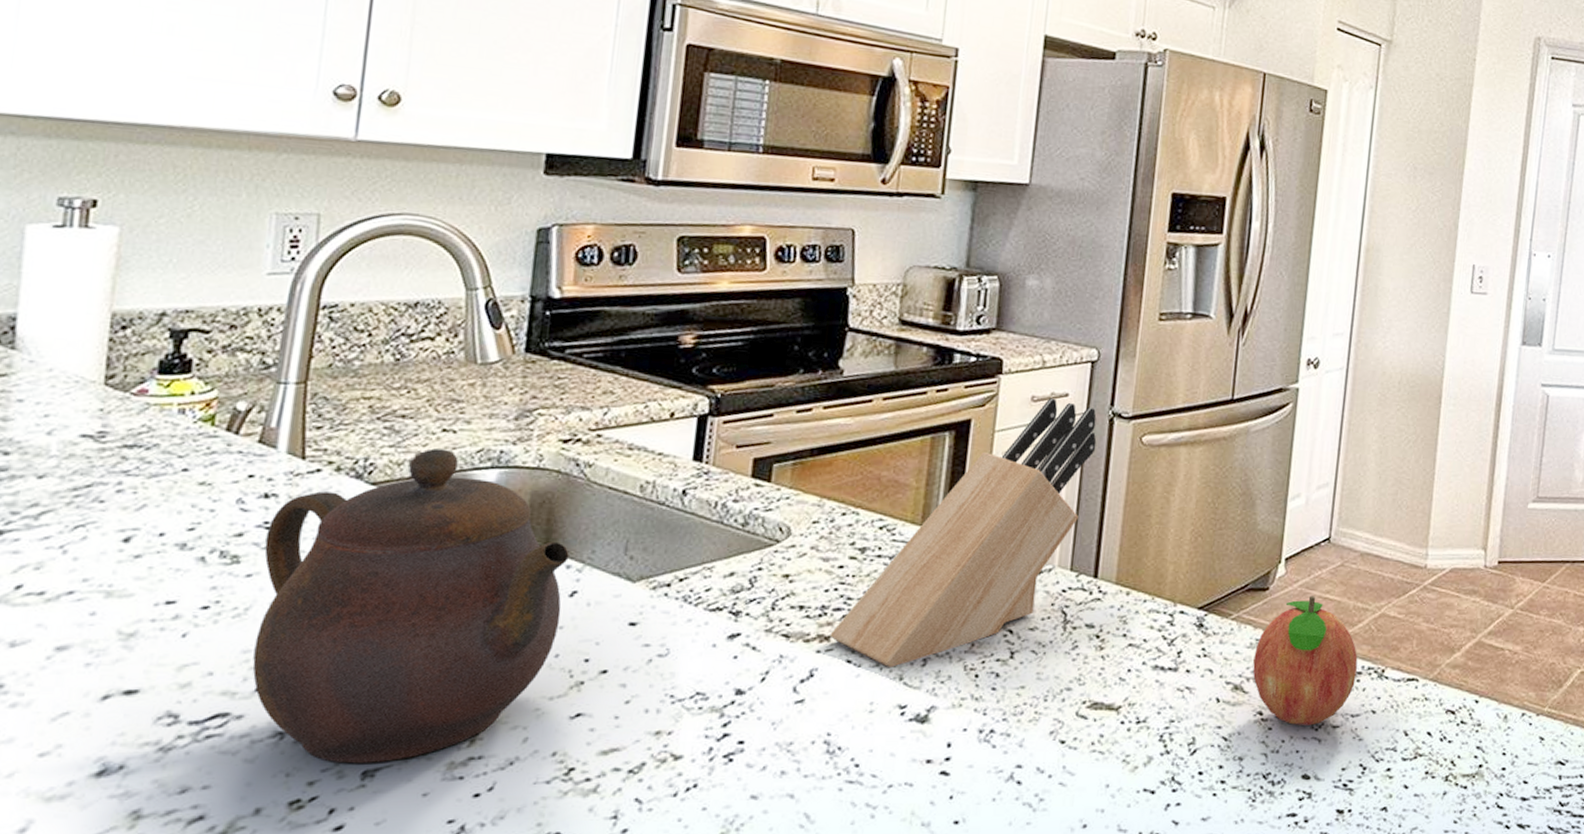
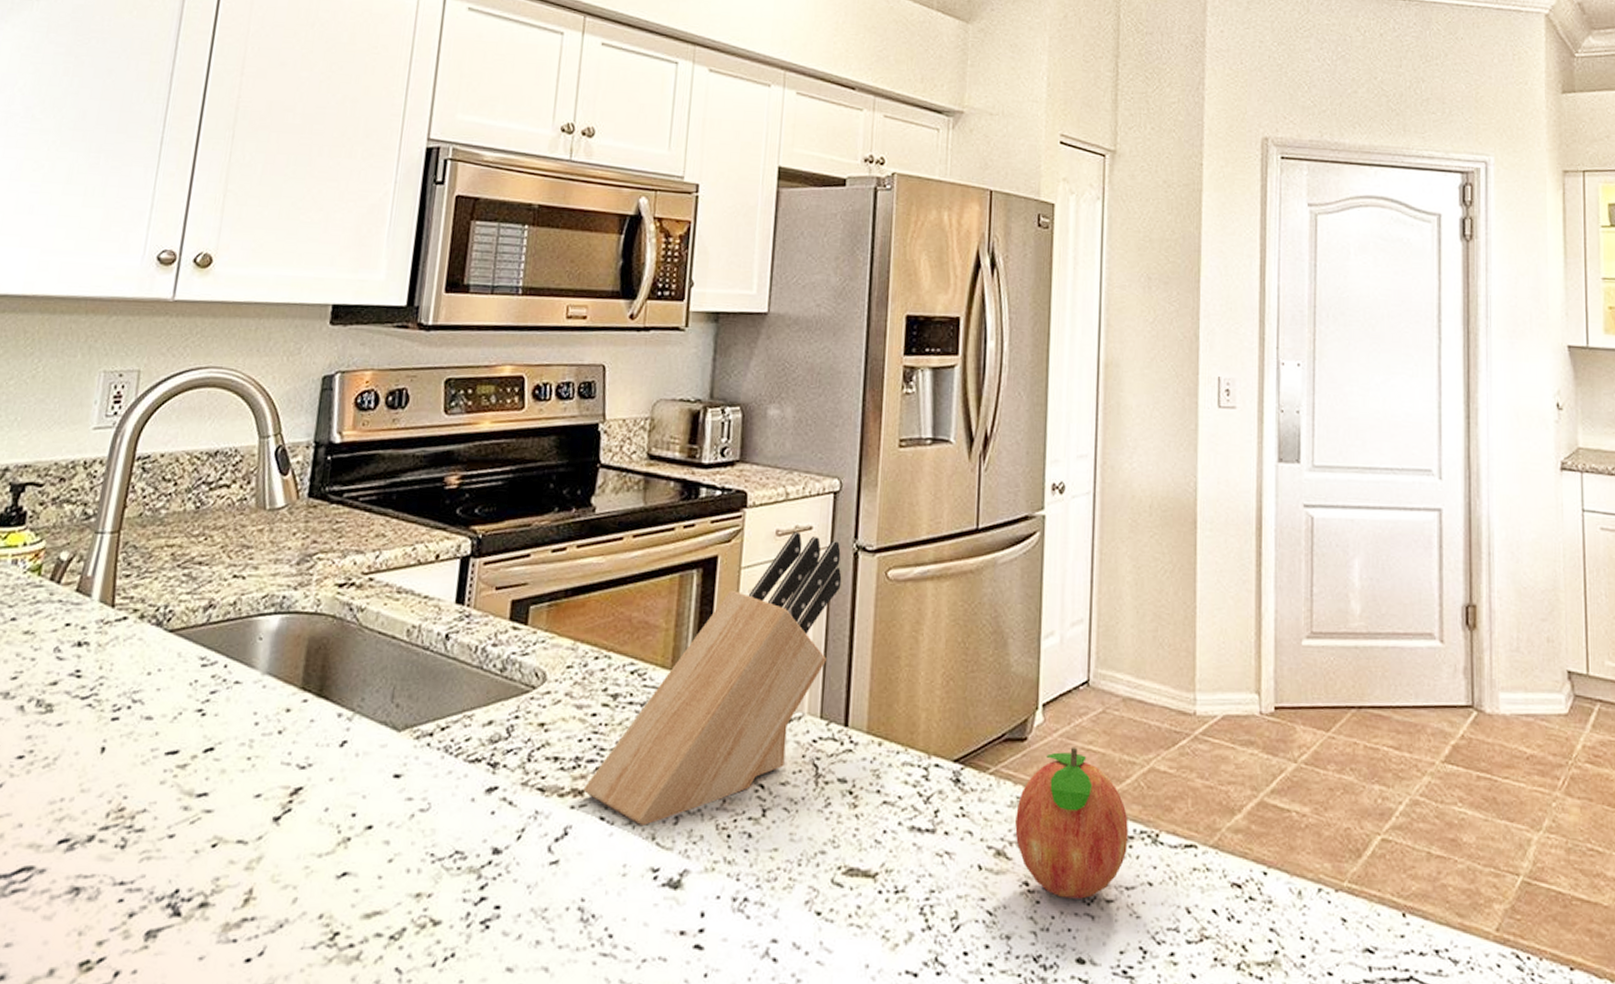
teapot: present [252,448,569,764] -> none [56,595,341,924]

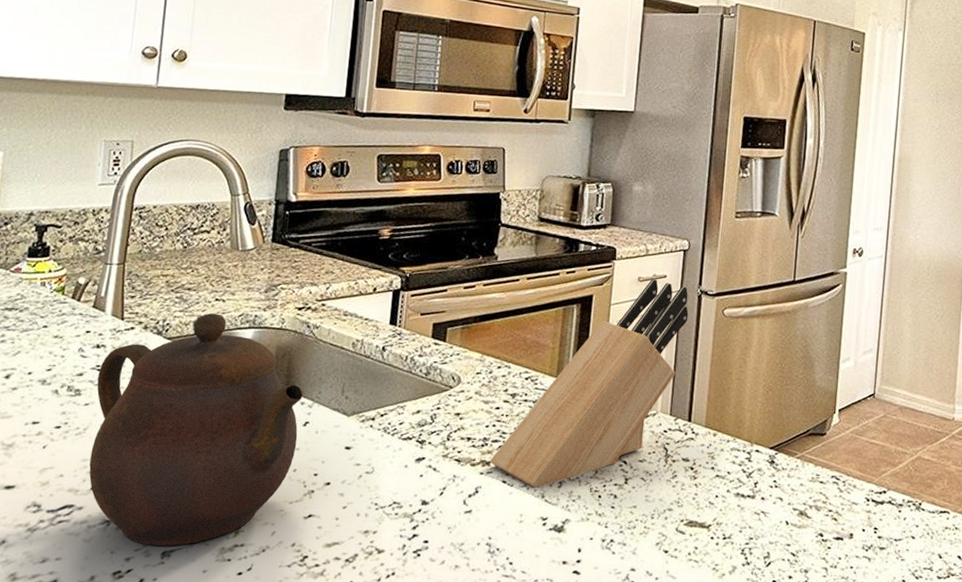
teapot: none [56,595,341,924] -> present [89,313,303,547]
fruit: present [1015,747,1128,899] -> none [814,440,899,547]

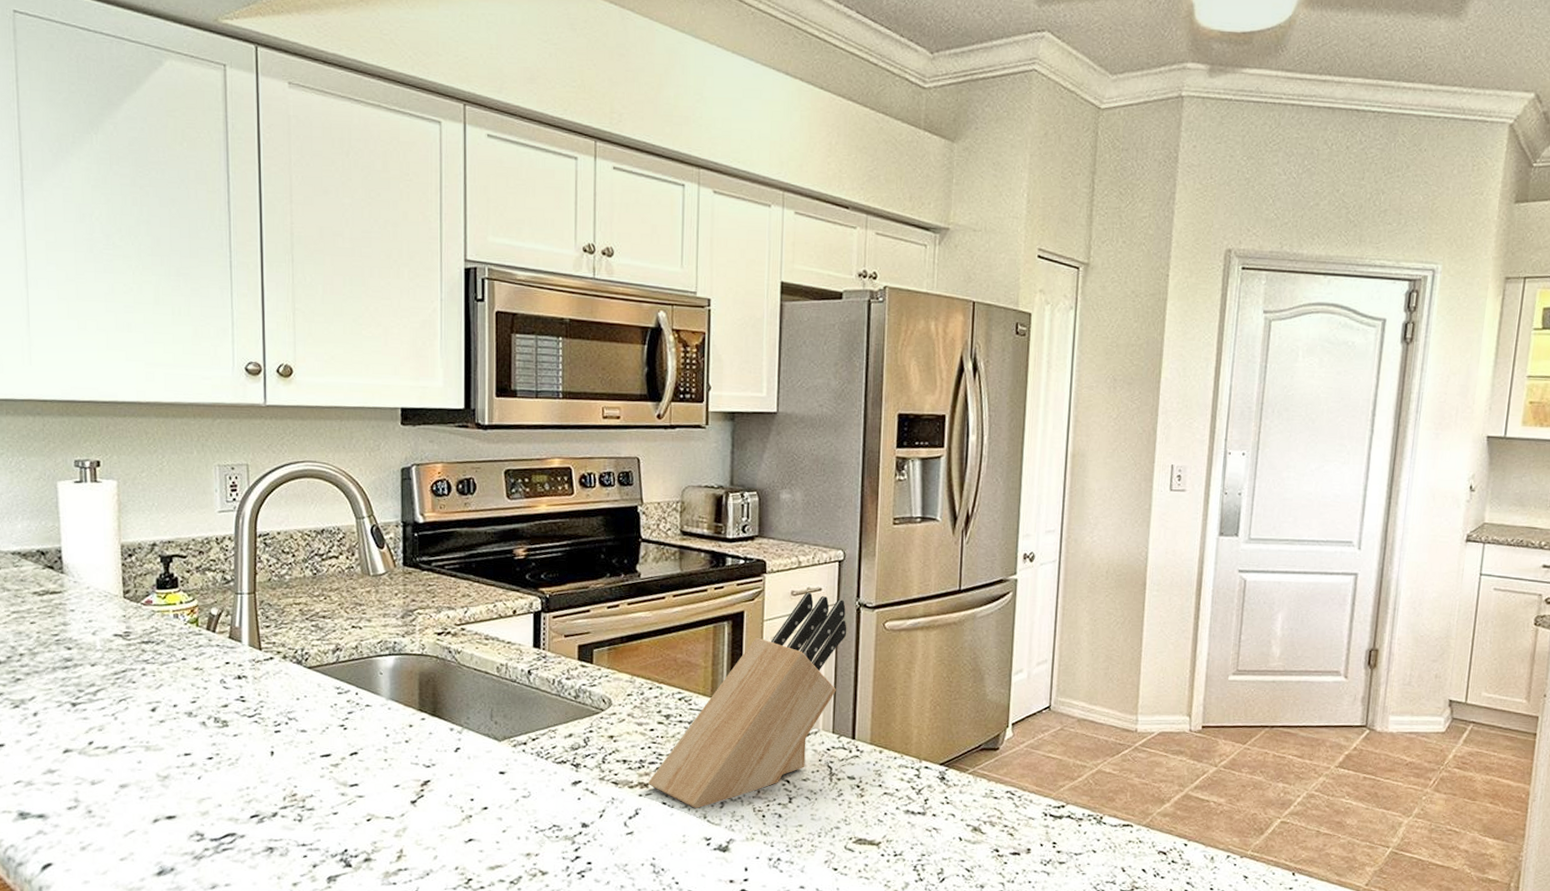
teapot: present [89,313,303,547] -> none [243,641,451,872]

